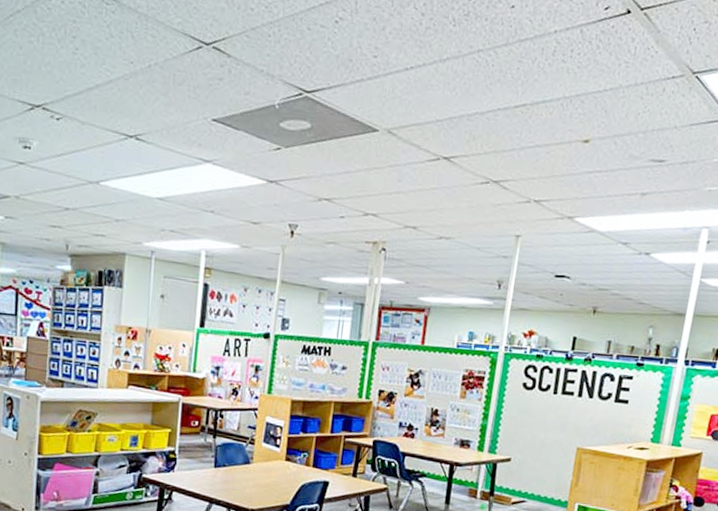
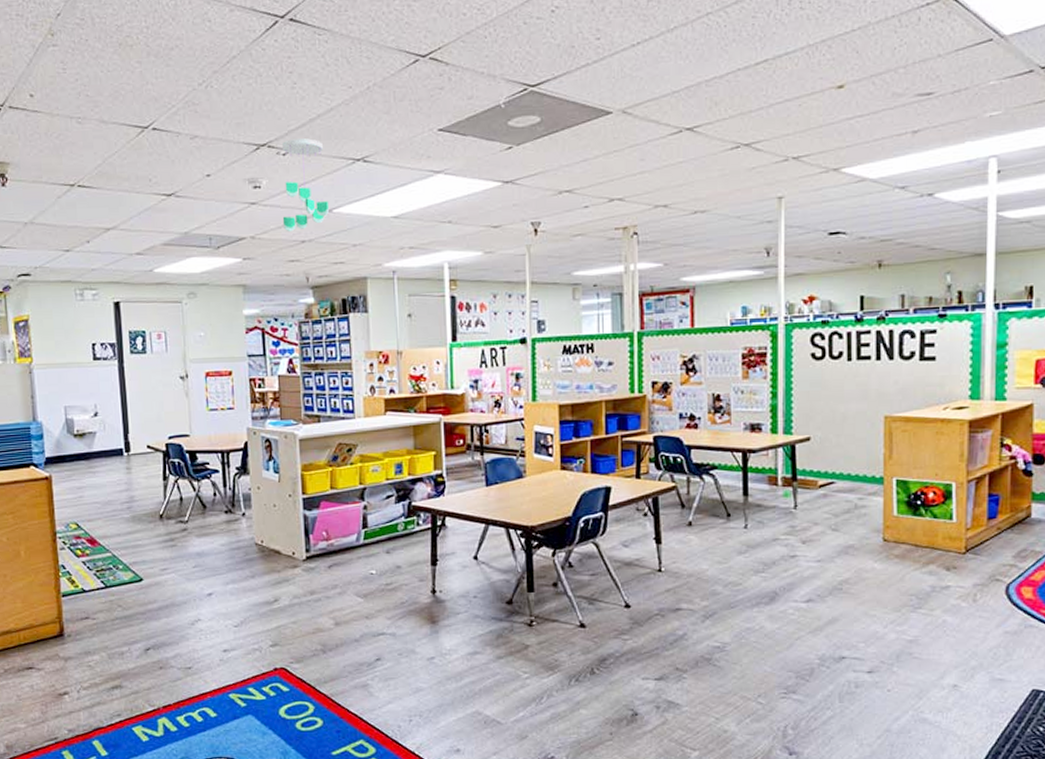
ceiling mobile: none [48,105,98,198] -> present [281,138,328,232]

